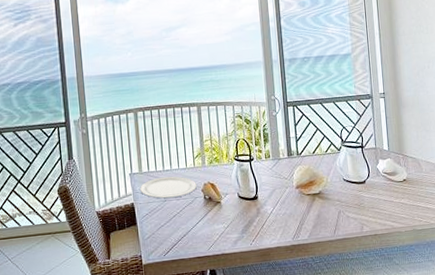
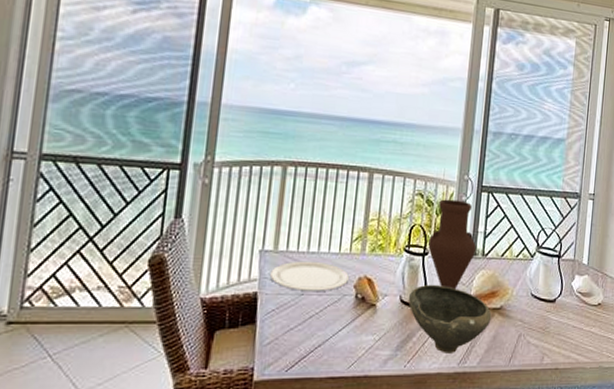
bowl: none [245,181,314,232] -> present [409,285,492,353]
vase: none [252,115,291,184] -> present [428,199,476,290]

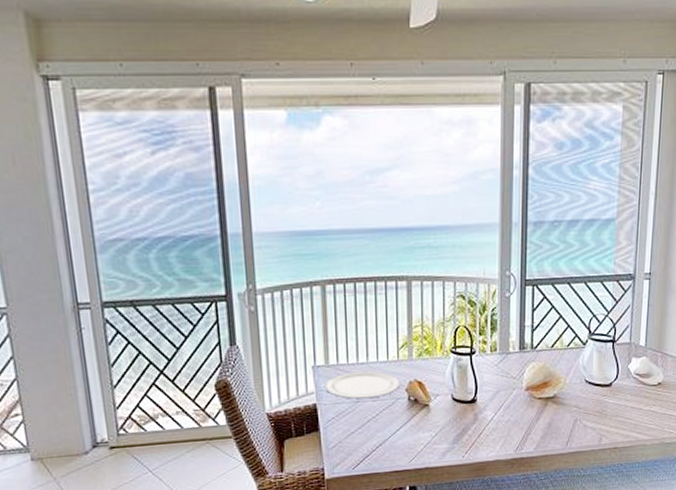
bowl: present [409,285,492,353] -> none [461,381,545,443]
vase: present [428,199,476,290] -> none [475,297,524,384]

